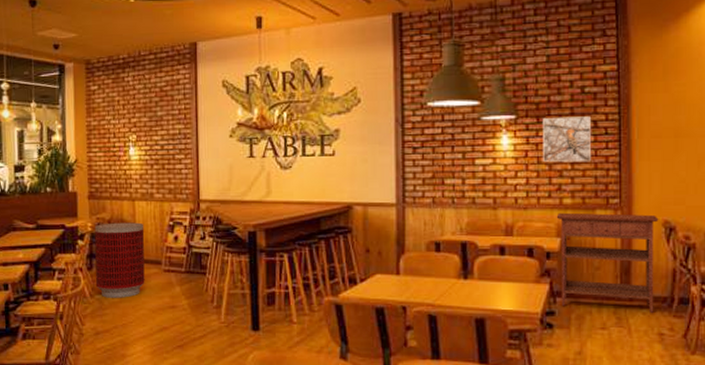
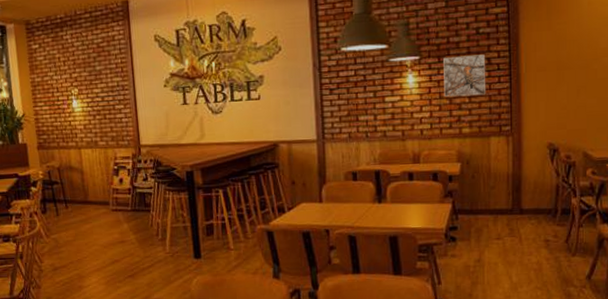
trash can: present [94,222,145,298] -> none [45,168,96,237]
console table: present [556,212,659,314] -> none [457,138,544,224]

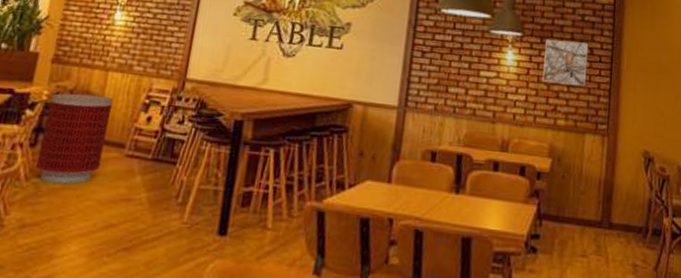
trash can: none [45,168,96,237] -> present [36,93,114,185]

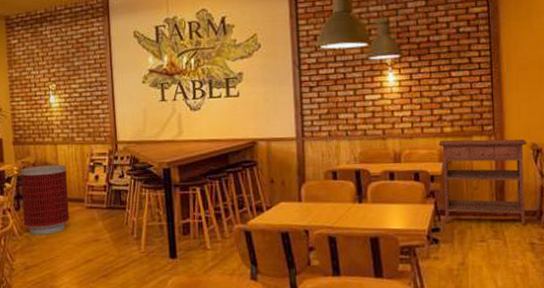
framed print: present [543,39,588,87] -> none [424,53,468,95]
console table: none [547,133,640,244] -> present [438,138,527,226]

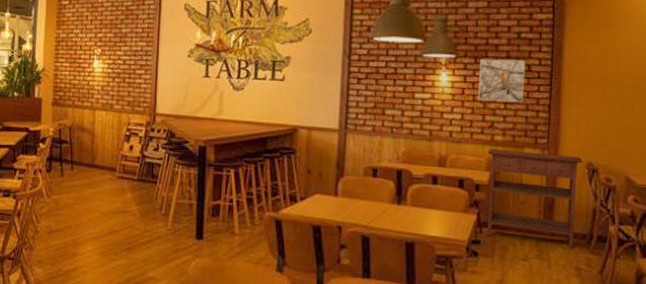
trash can: present [20,164,70,235] -> none [54,129,103,200]
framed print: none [424,53,468,95] -> present [478,58,525,103]

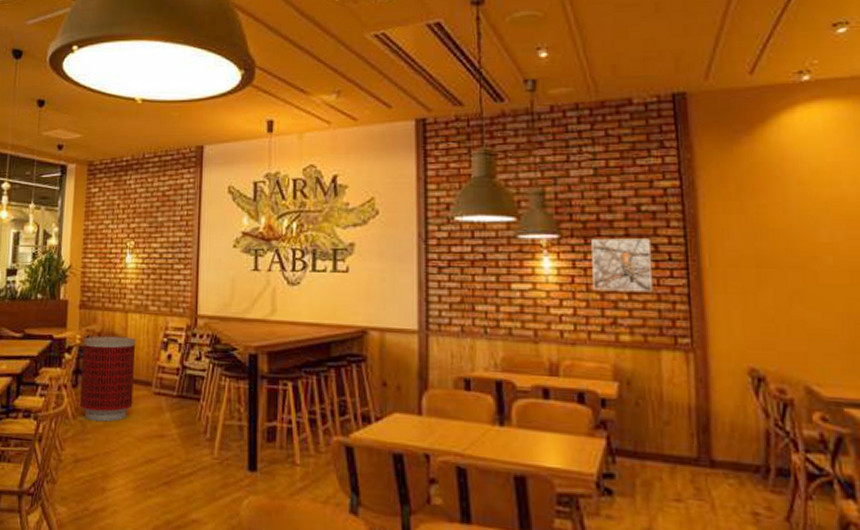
trash can: none [54,129,103,200] -> present [80,336,136,422]
console table: present [487,148,583,249] -> none [612,351,744,486]

